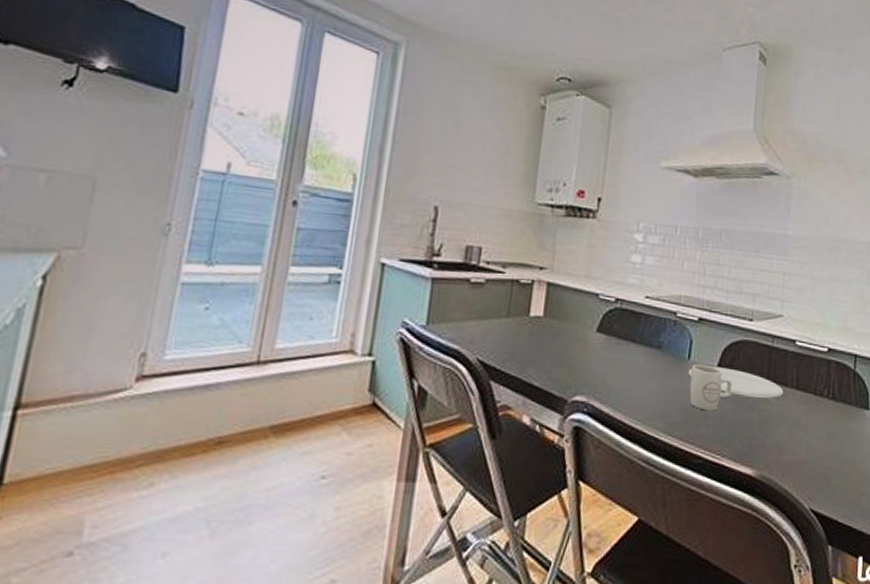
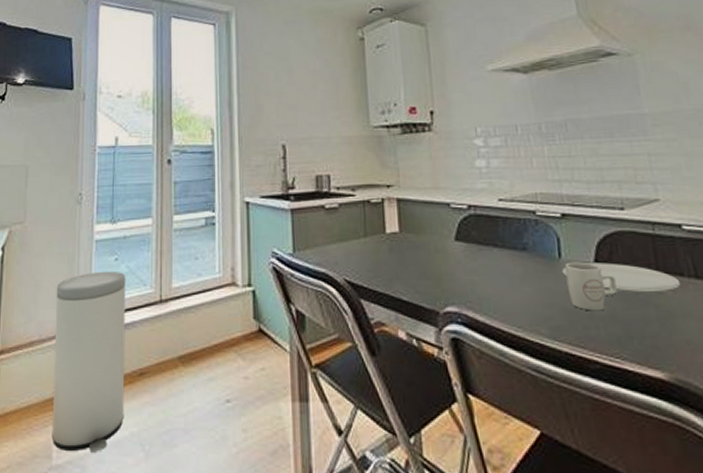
pedal bin: none [85,320,217,530] -> present [51,271,126,454]

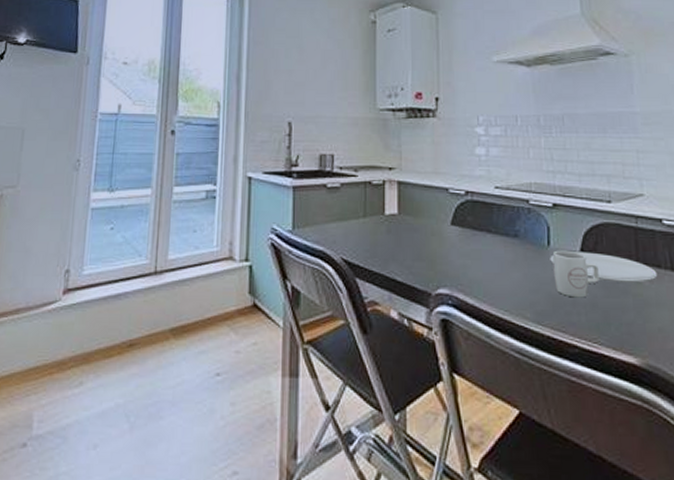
pedal bin: present [51,271,126,454] -> none [33,240,121,424]

